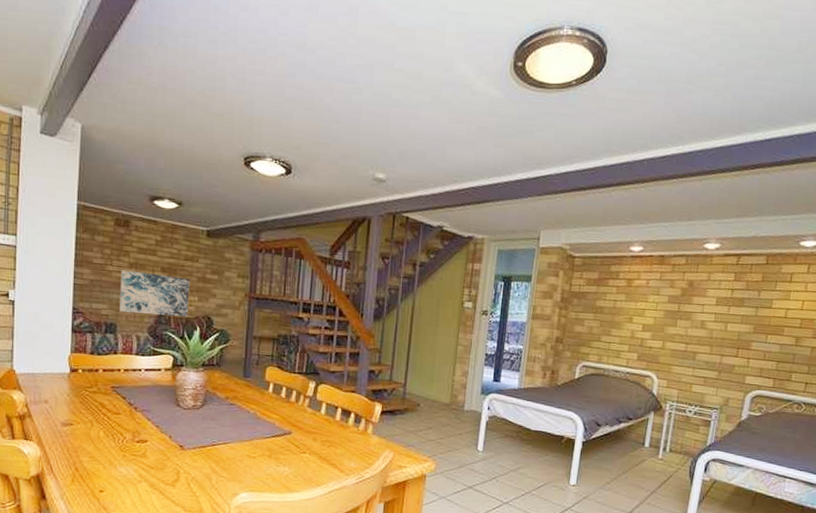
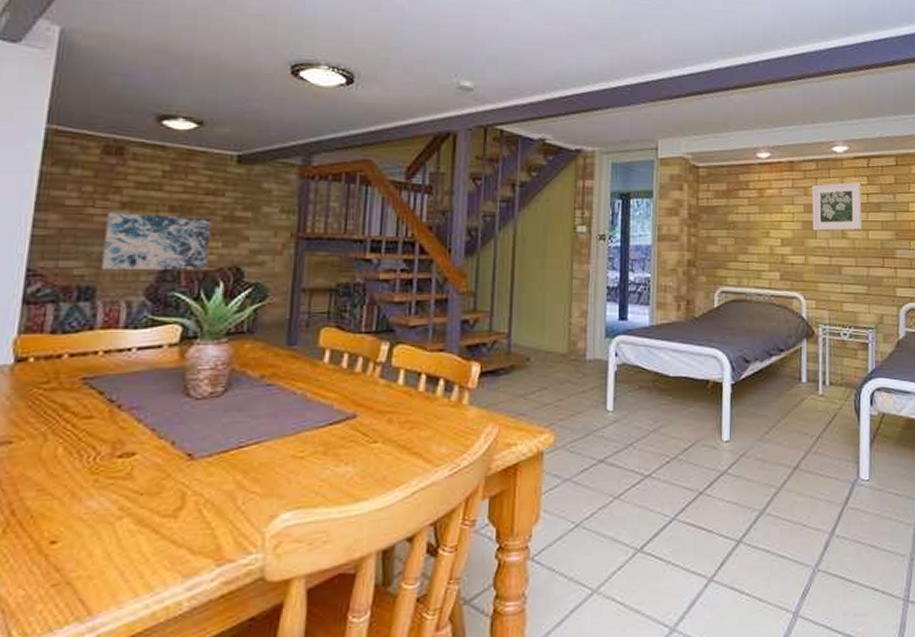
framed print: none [674,277,728,322] -> present [812,182,862,231]

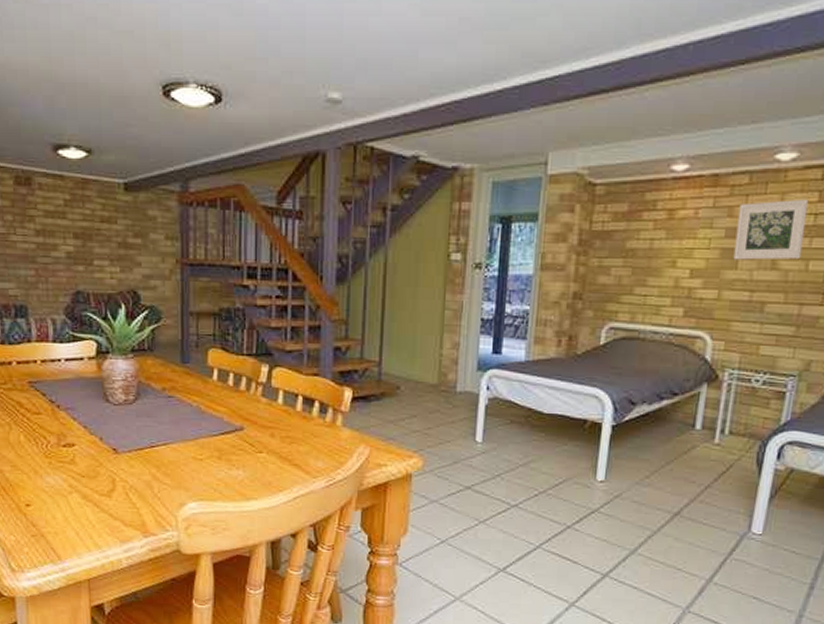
wall art: present [102,212,211,271] -> none [26,239,110,292]

